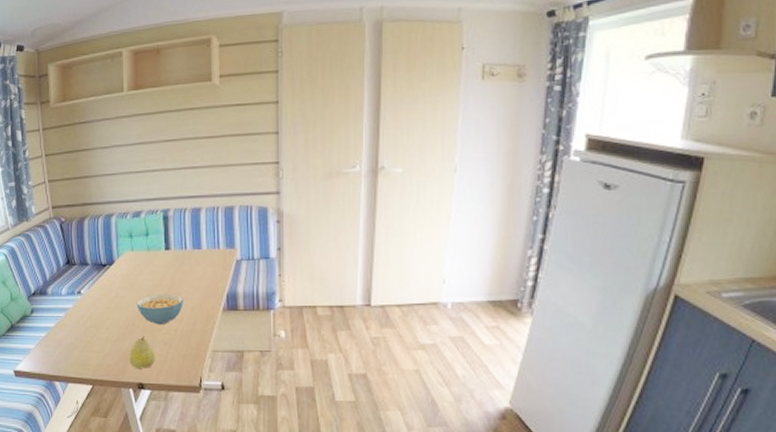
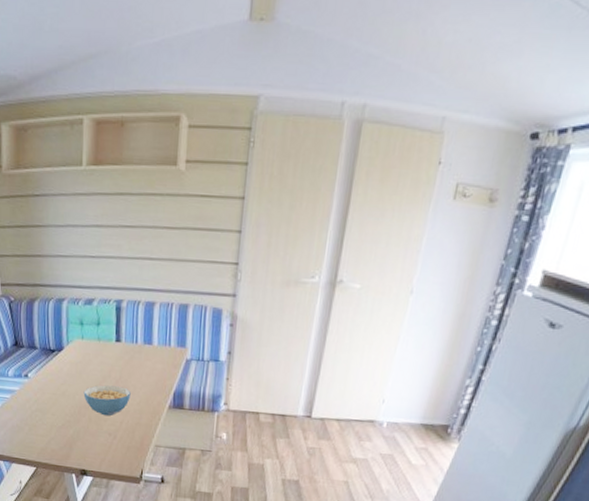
fruit: present [129,336,155,370] -> none [73,425,99,457]

